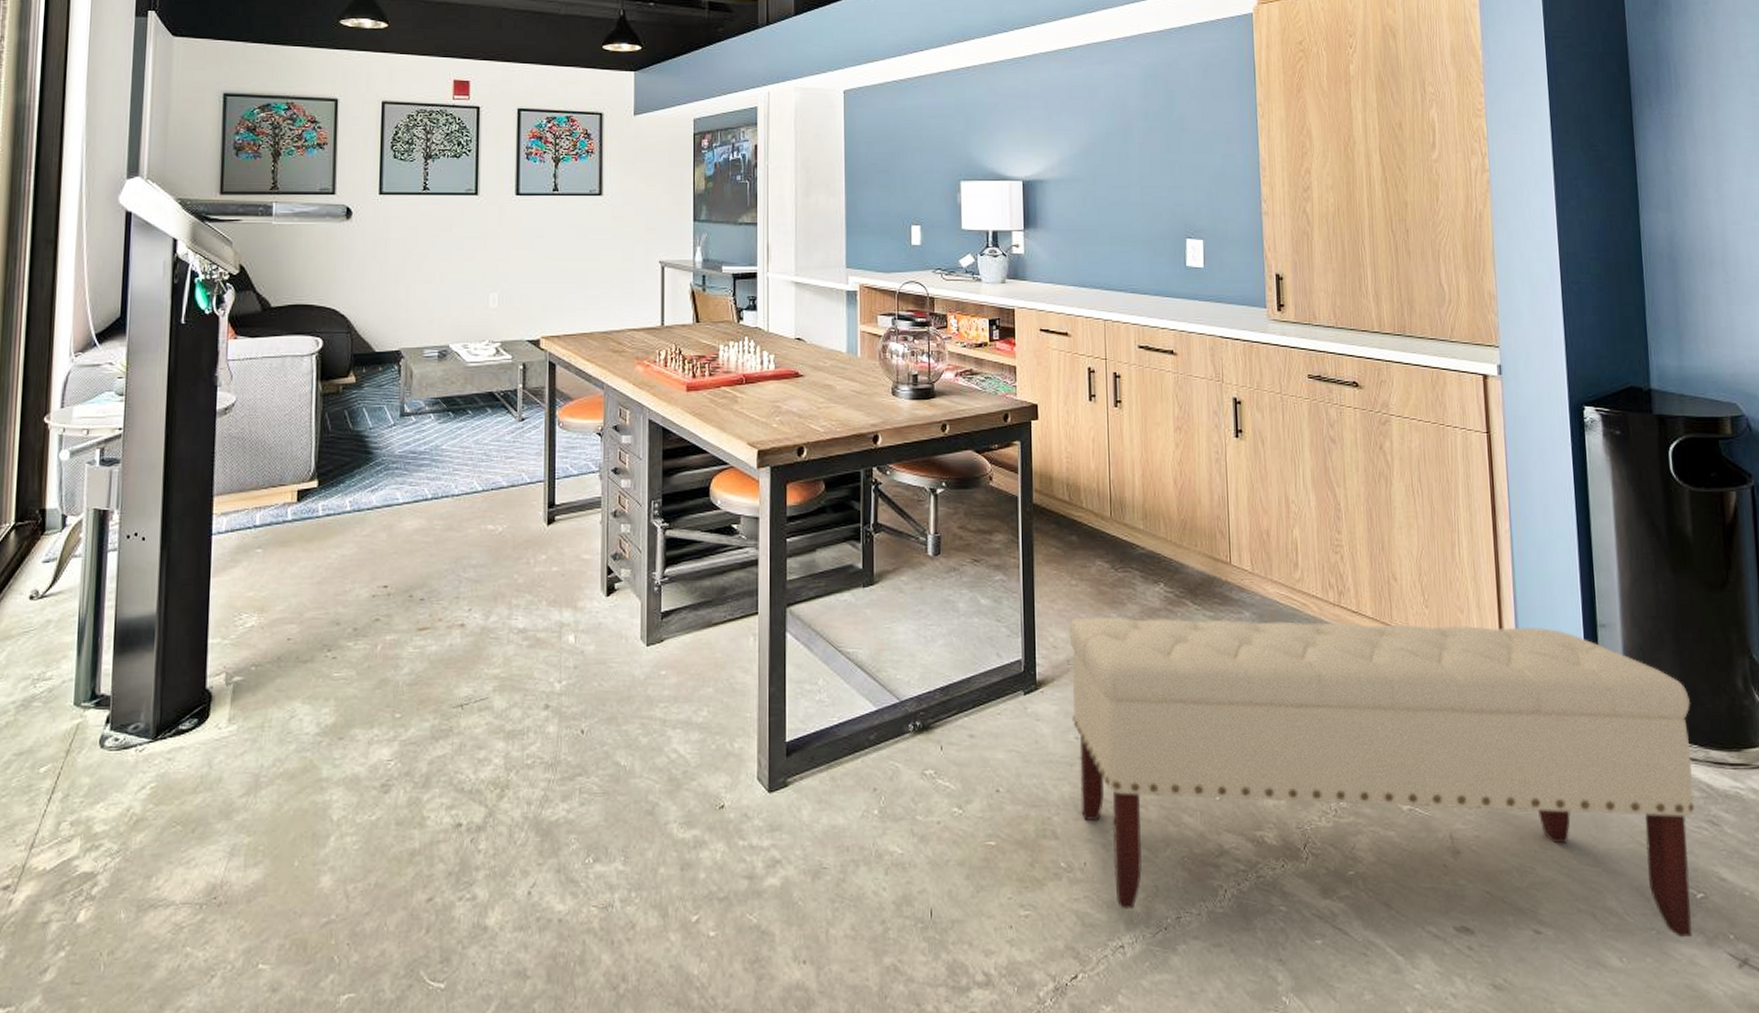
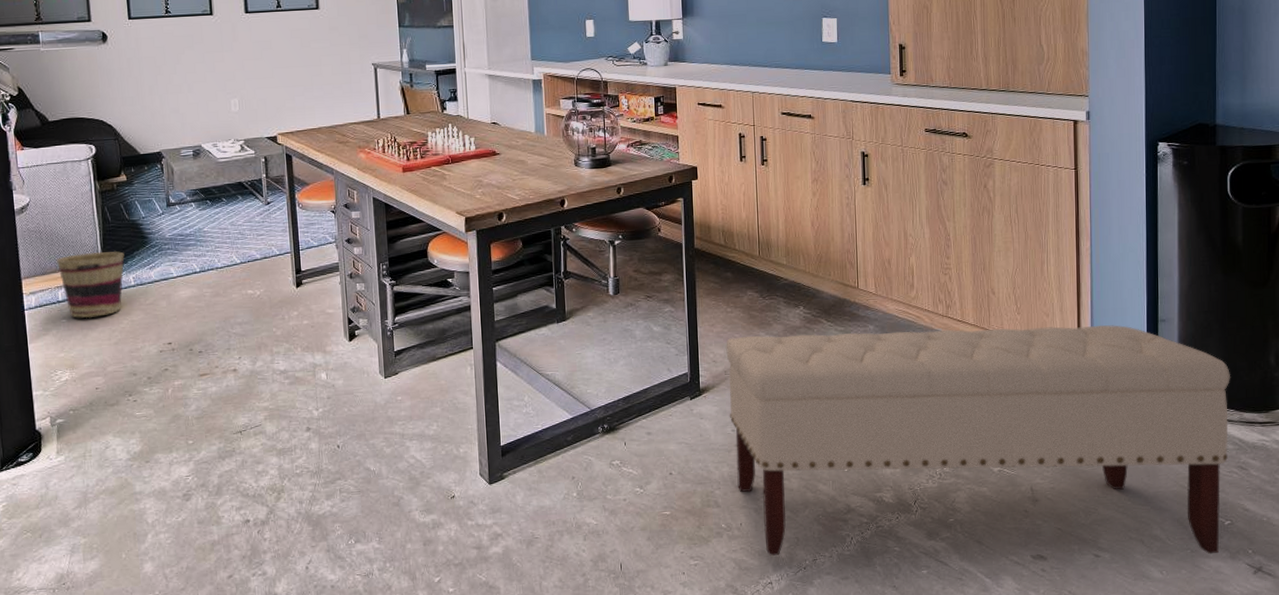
basket: none [259,468,342,550] -> present [57,251,125,319]

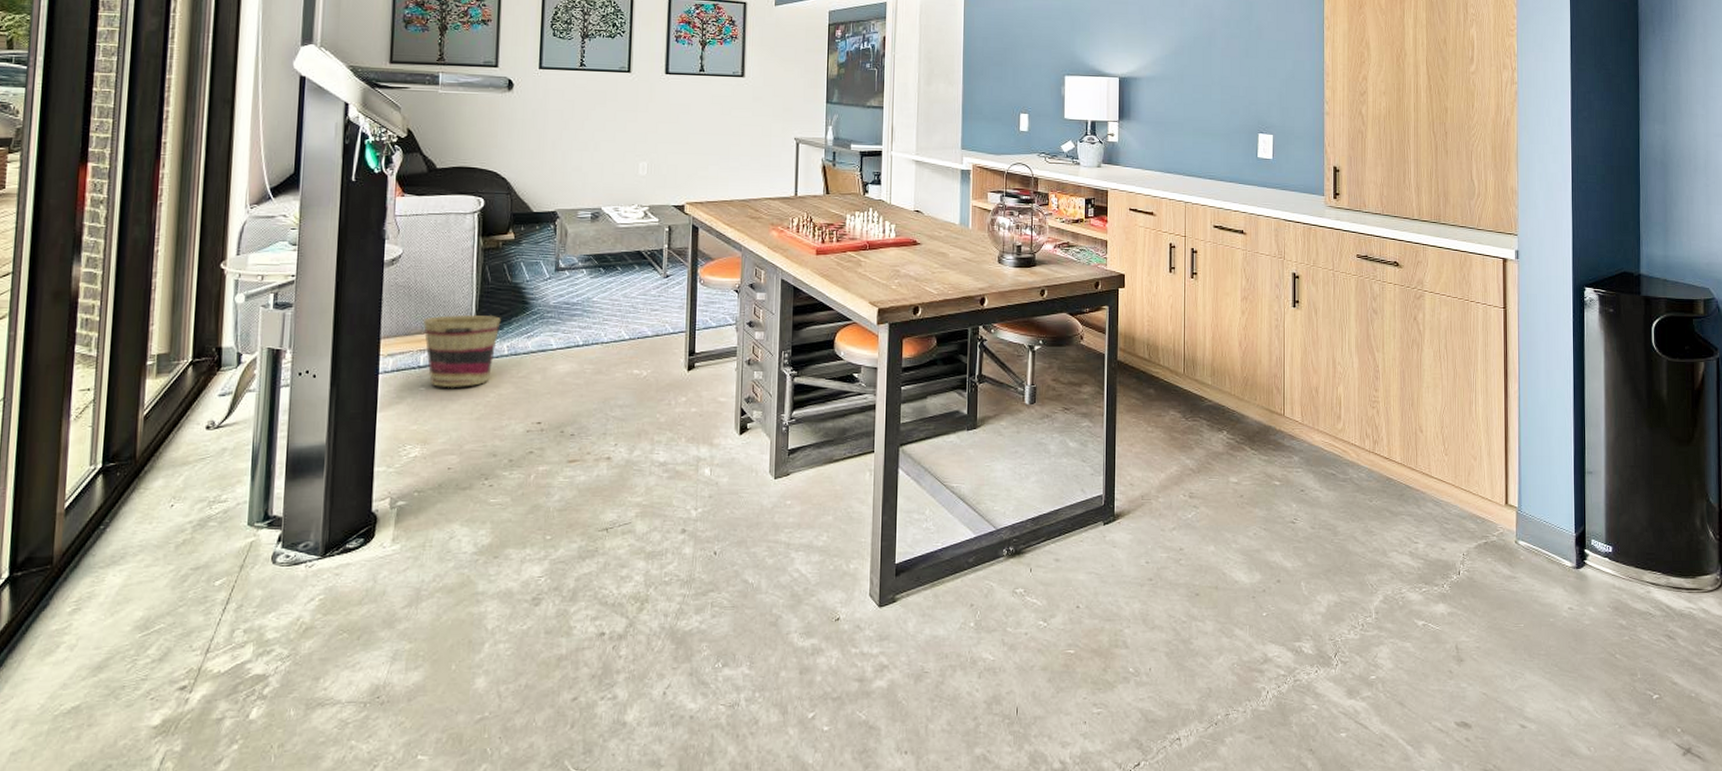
bench: present [726,325,1230,557] -> none [1143,459,1657,731]

